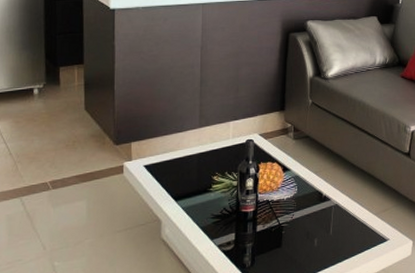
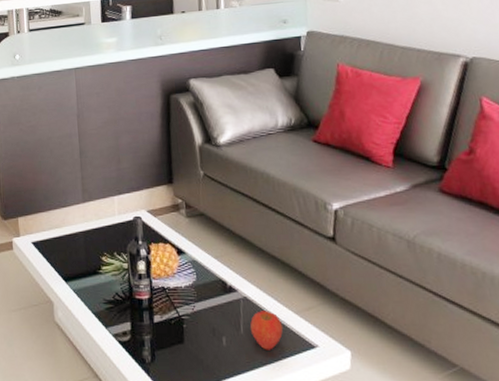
apple: none [339,214,364,247] -> present [250,310,284,350]

